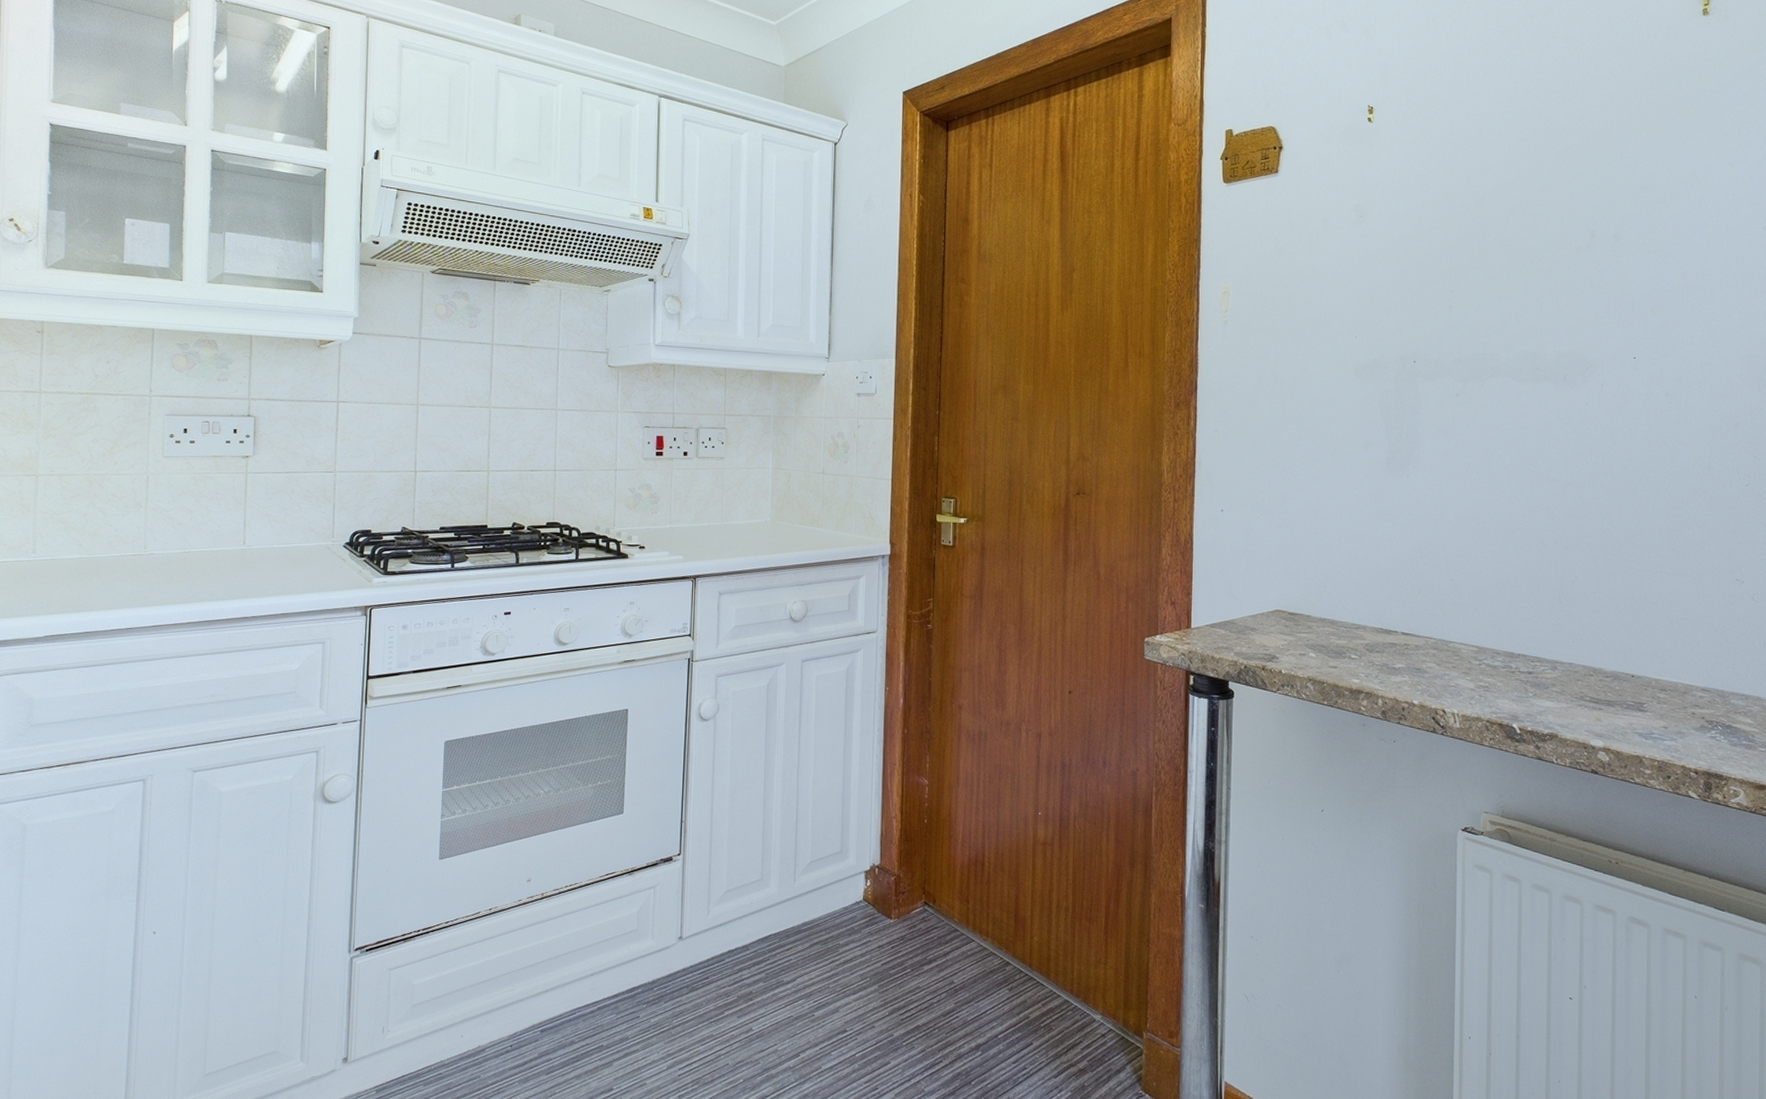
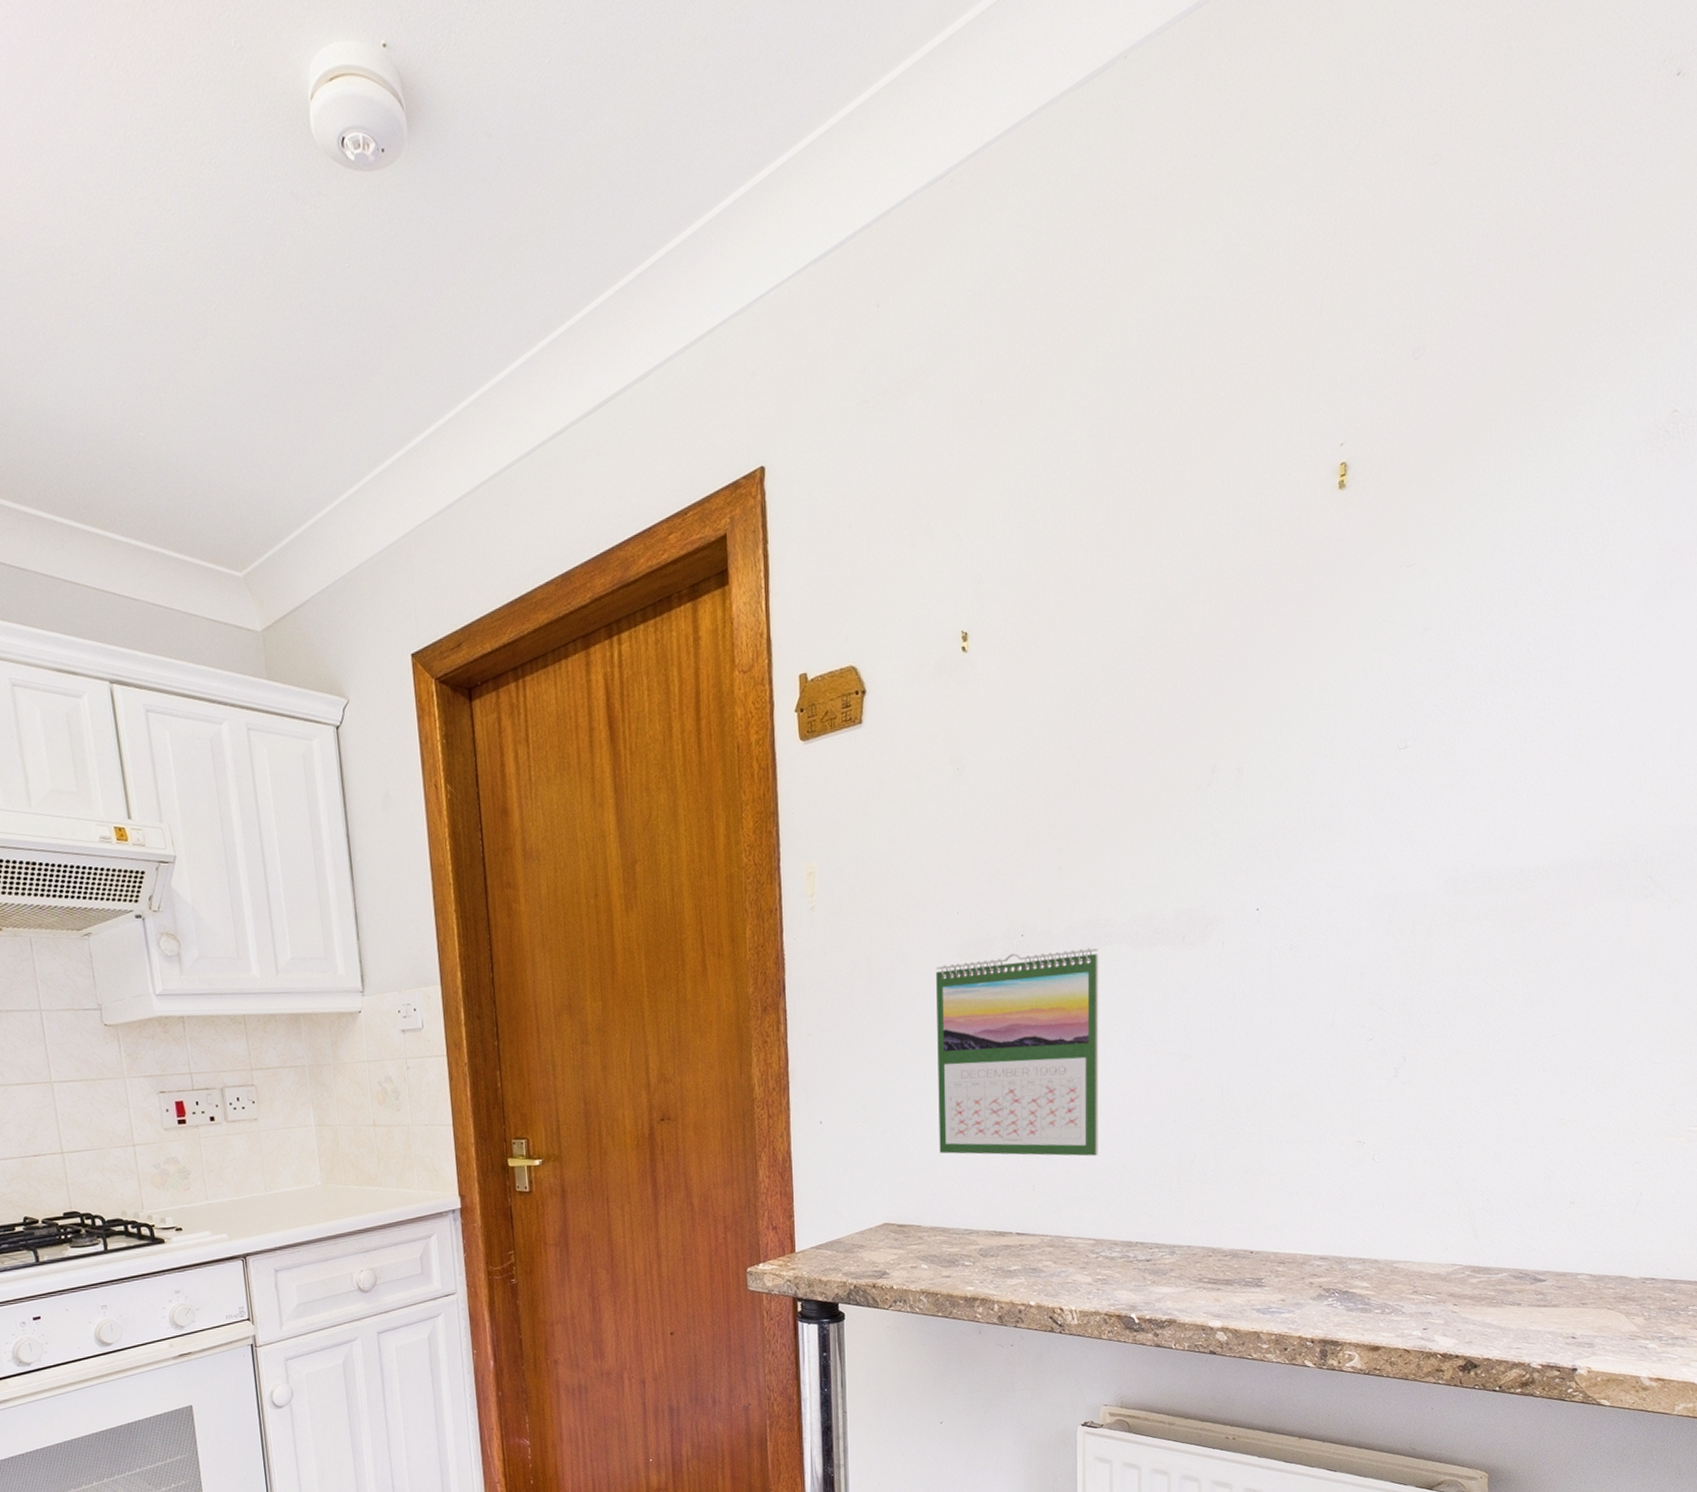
calendar: none [1331,377,1486,567] -> present [936,948,1099,1156]

